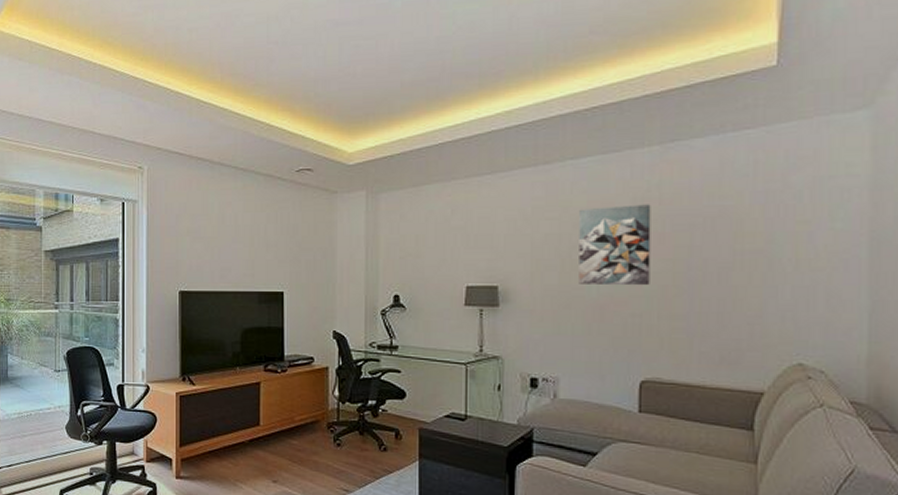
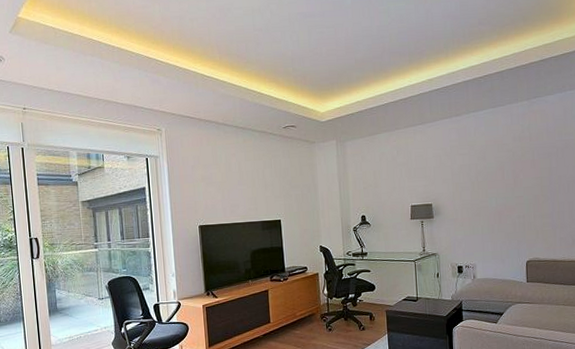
wall art: present [579,204,651,285] -> none [481,141,528,198]

